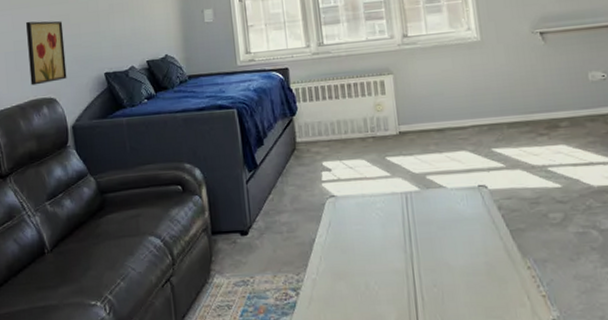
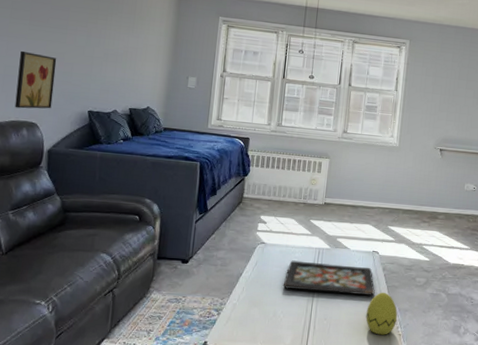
decorative tray: none [368,209,494,251] -> present [283,260,375,296]
decorative egg: none [488,239,535,299] -> present [365,292,397,335]

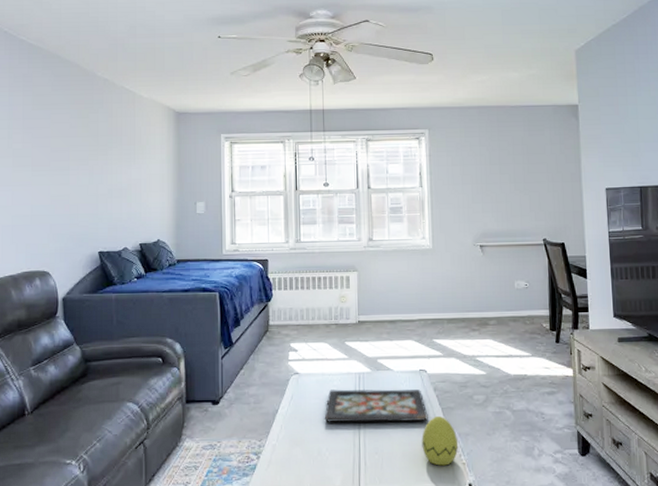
wall art: present [14,50,57,109] -> none [25,198,62,258]

